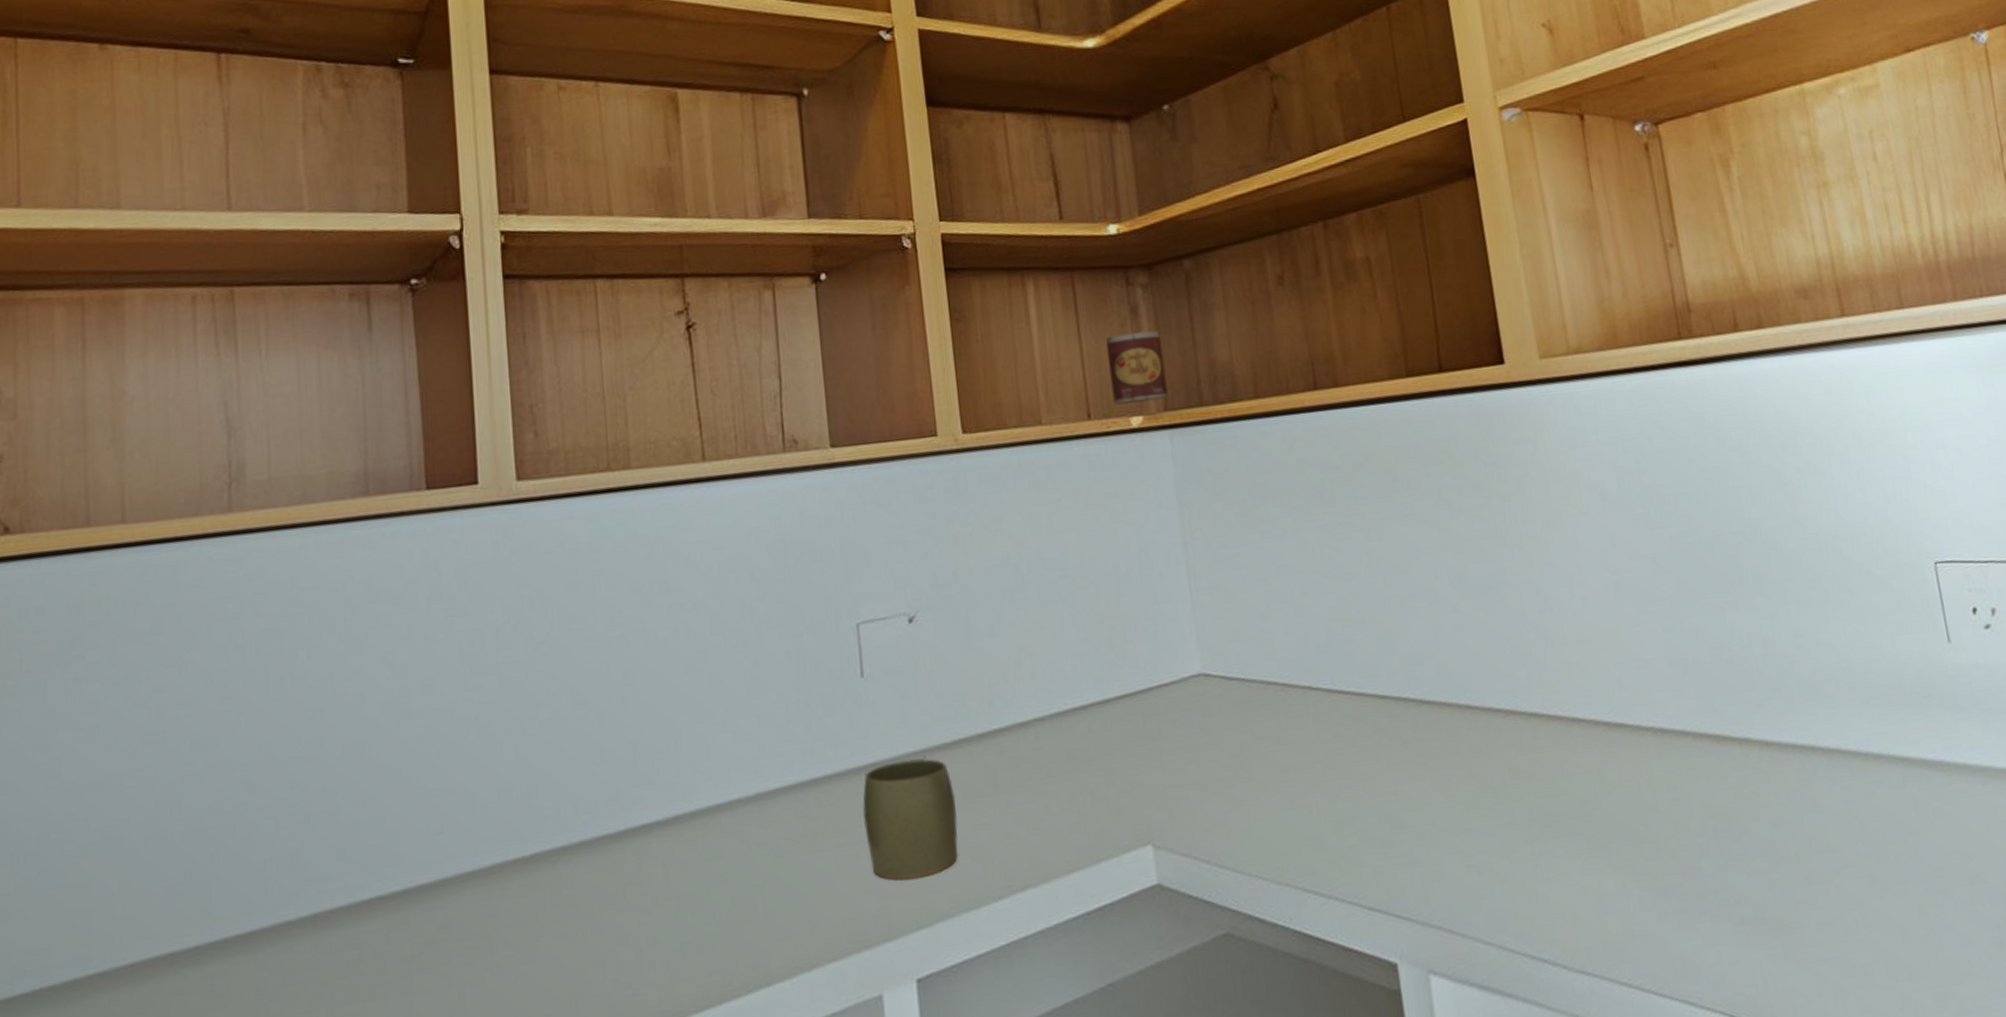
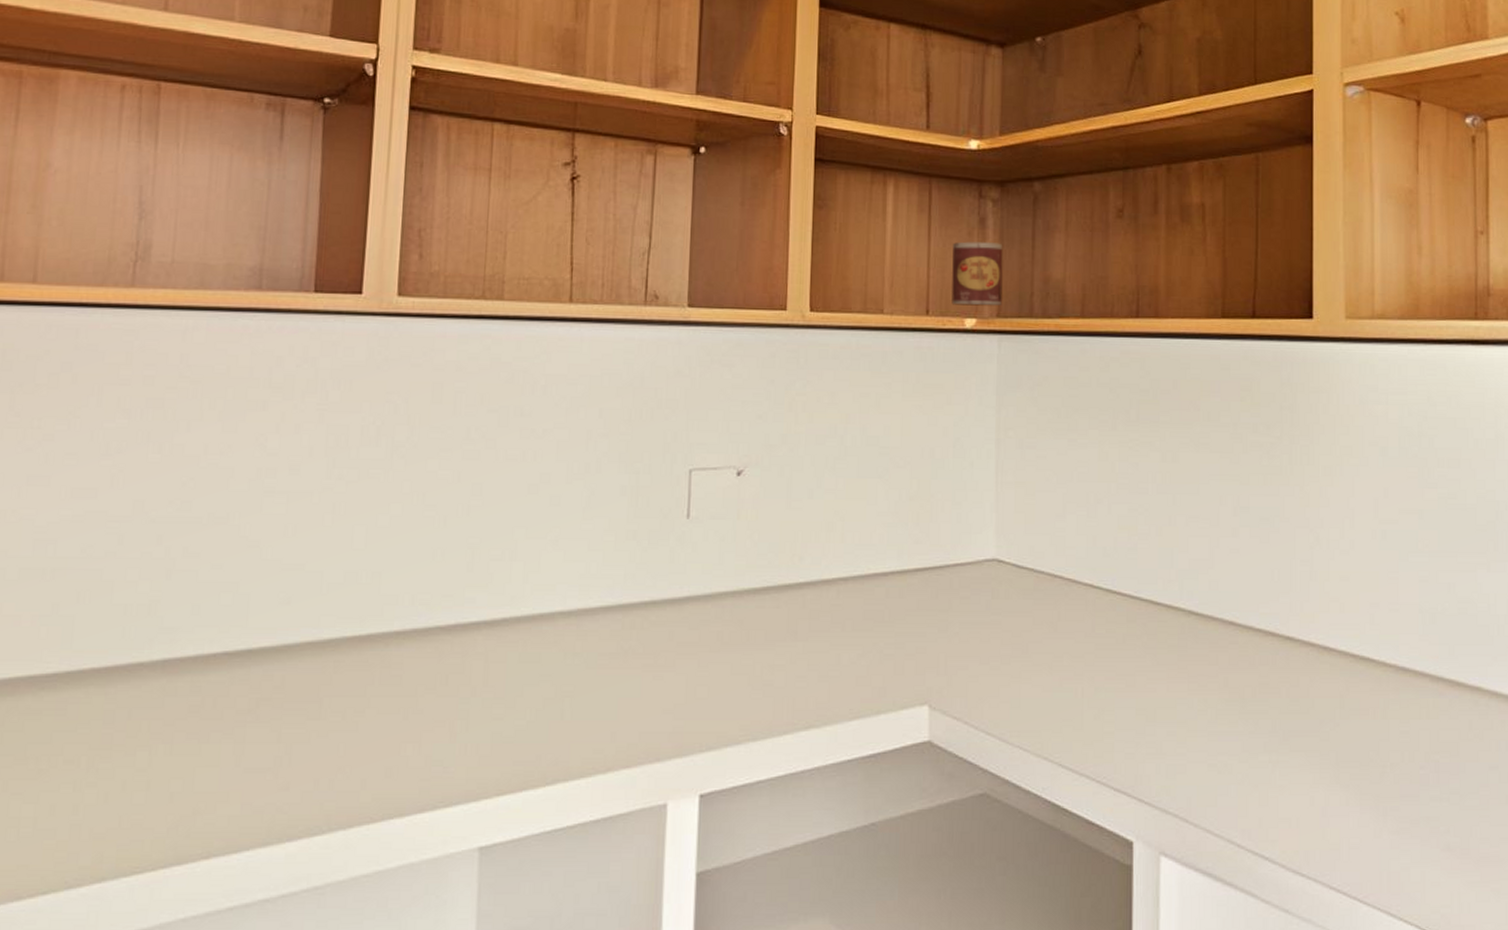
mug: present [862,759,958,882] -> none [671,598,758,706]

